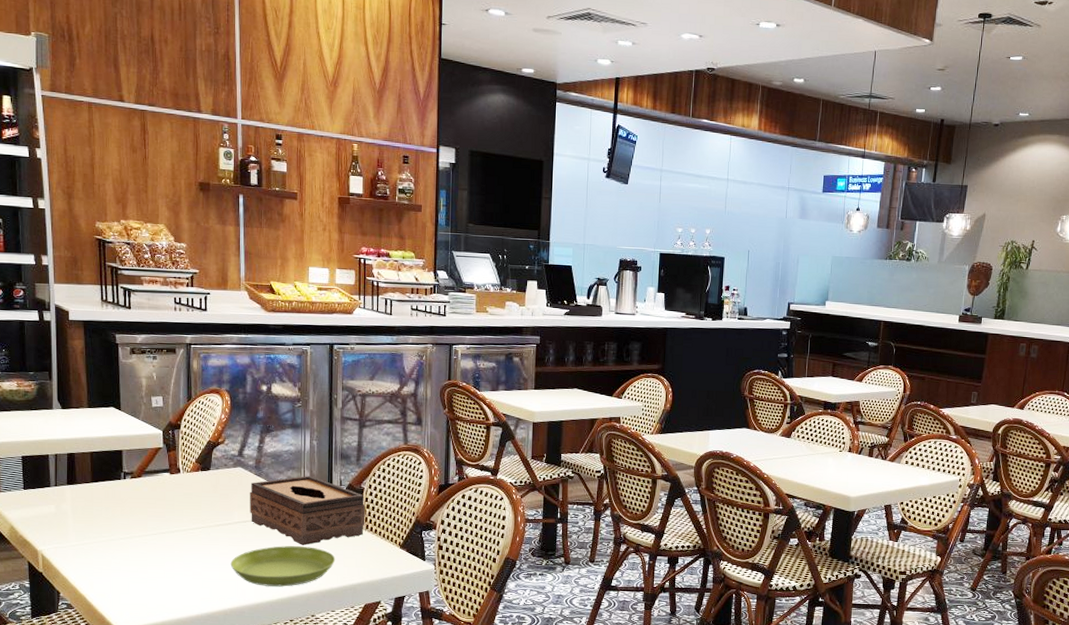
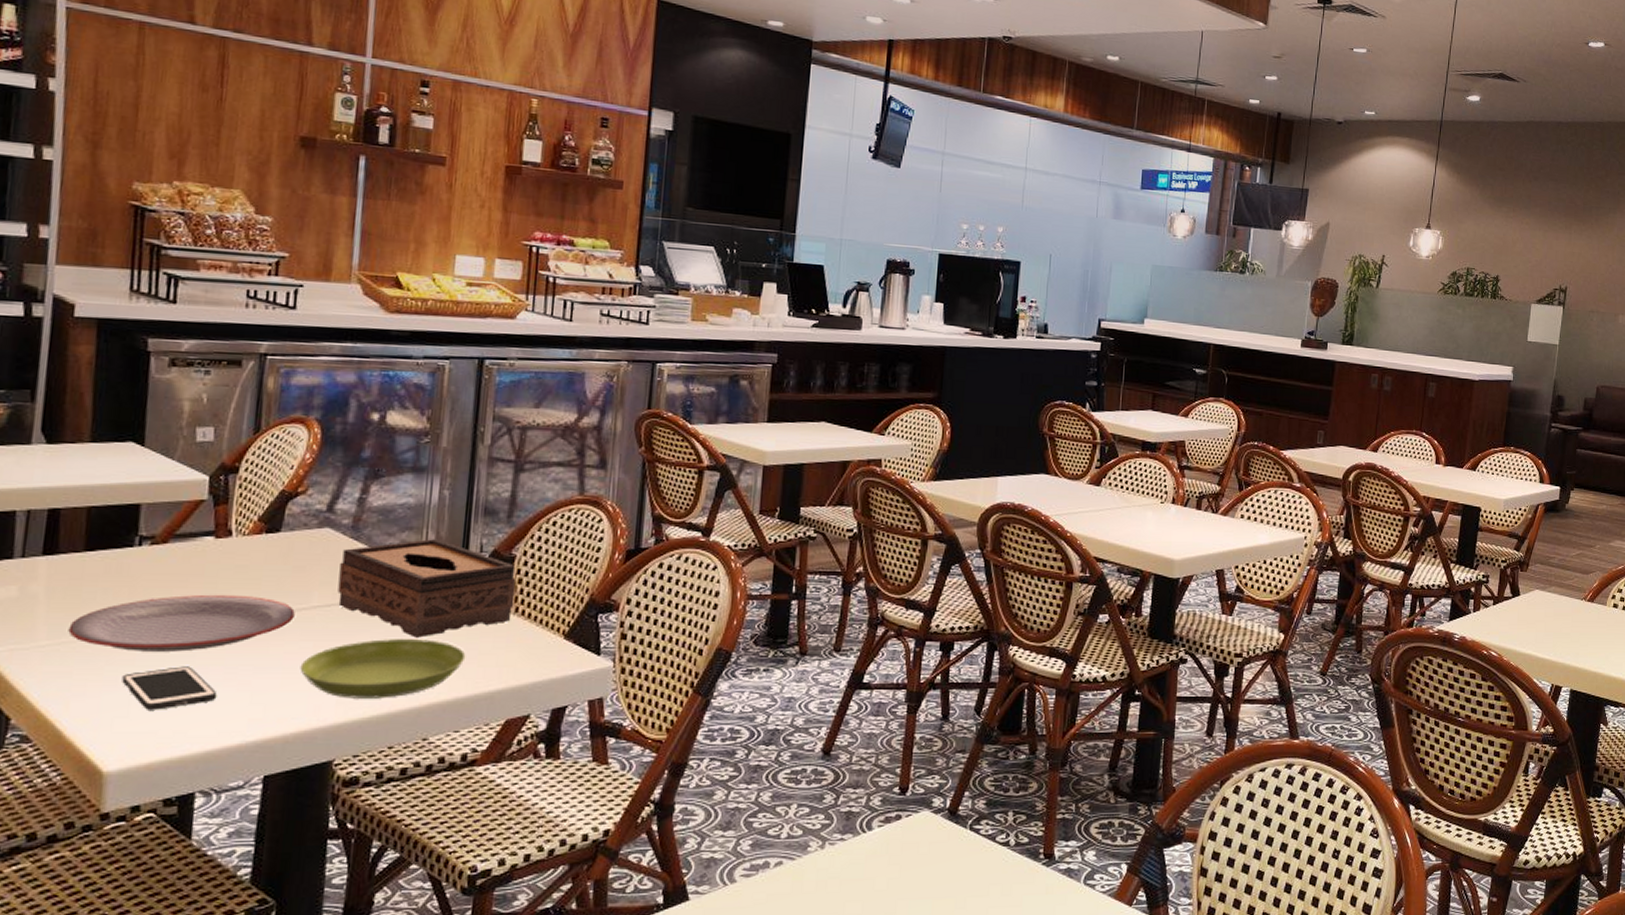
plate: none [88,512,224,551] -> present [68,594,295,652]
cell phone: none [123,561,181,590] -> present [122,666,218,710]

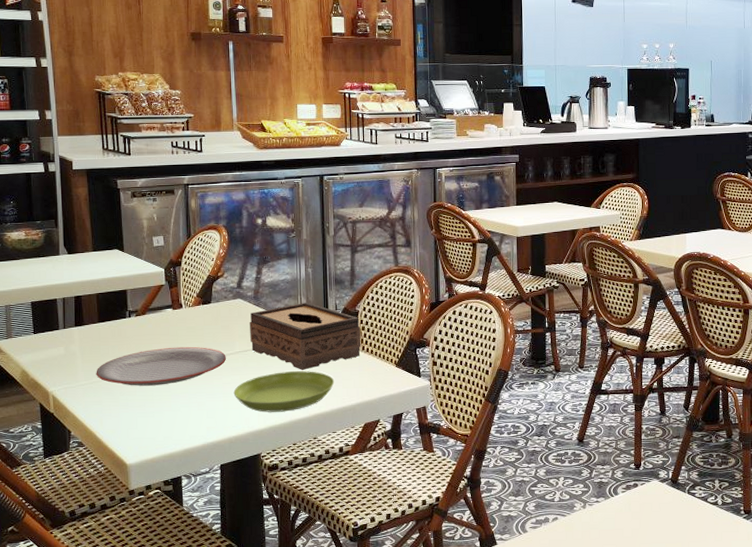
cell phone: present [122,666,218,710] -> none [130,394,187,424]

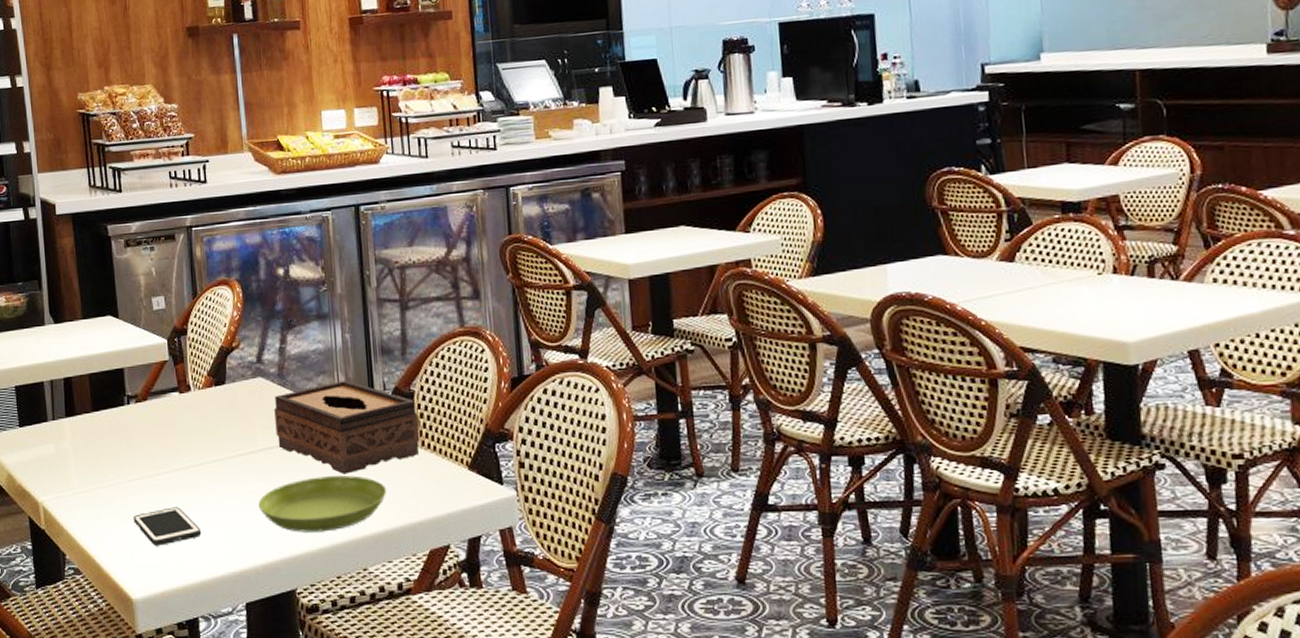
plate: present [96,346,226,386] -> none [92,442,247,495]
cell phone: none [130,394,187,424] -> present [133,507,202,546]

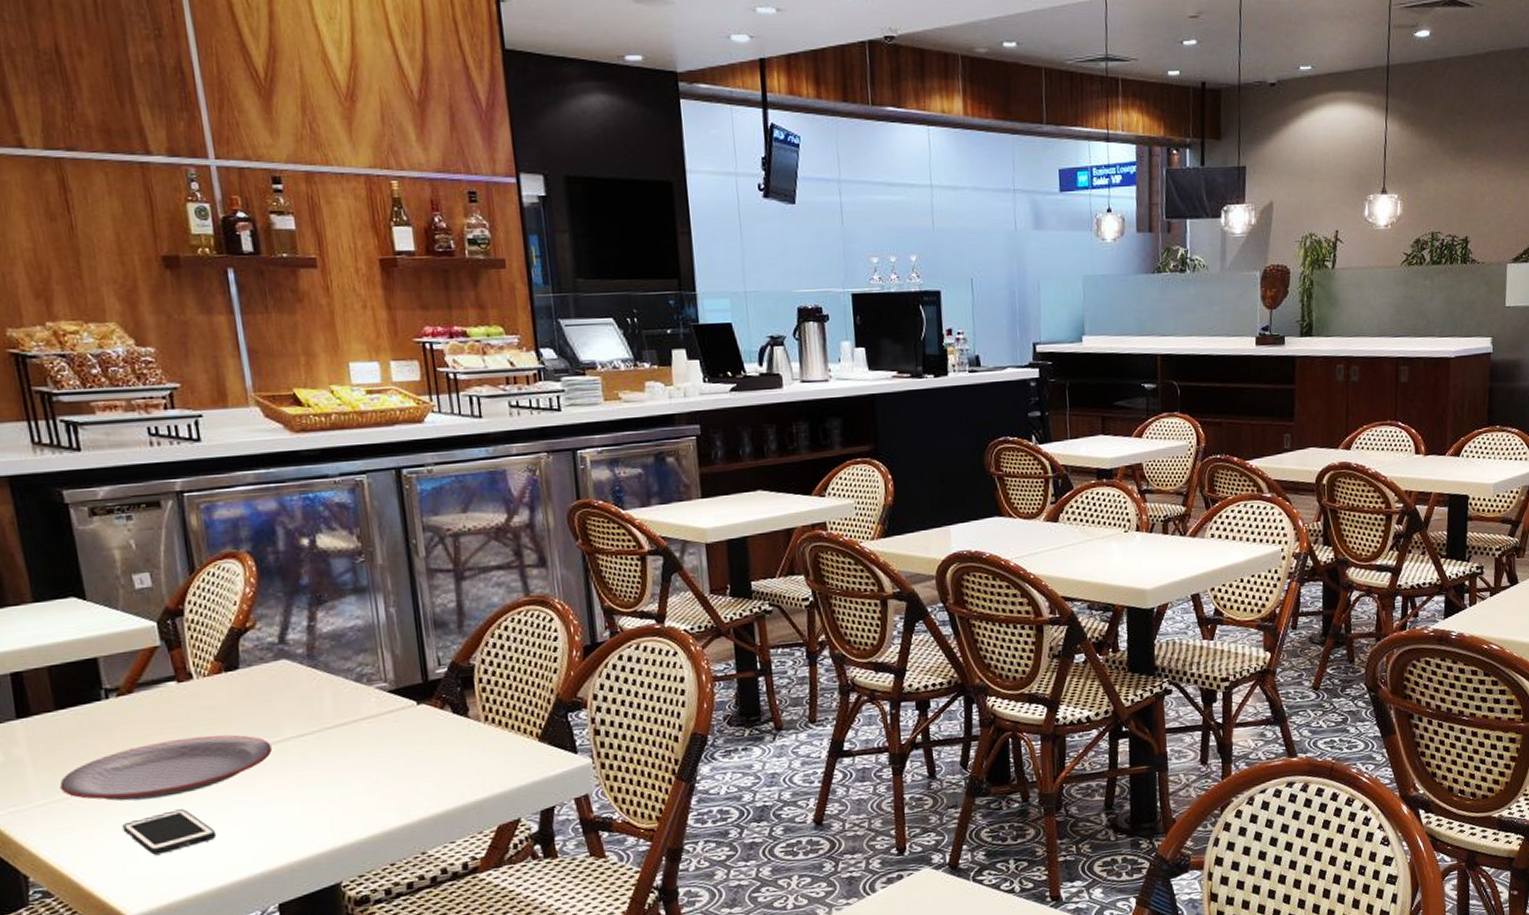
plate: none [92,442,247,495] -> present [60,734,272,801]
saucer: present [258,475,387,532] -> none [288,757,447,823]
tissue box: present [274,381,420,474] -> none [304,658,483,757]

